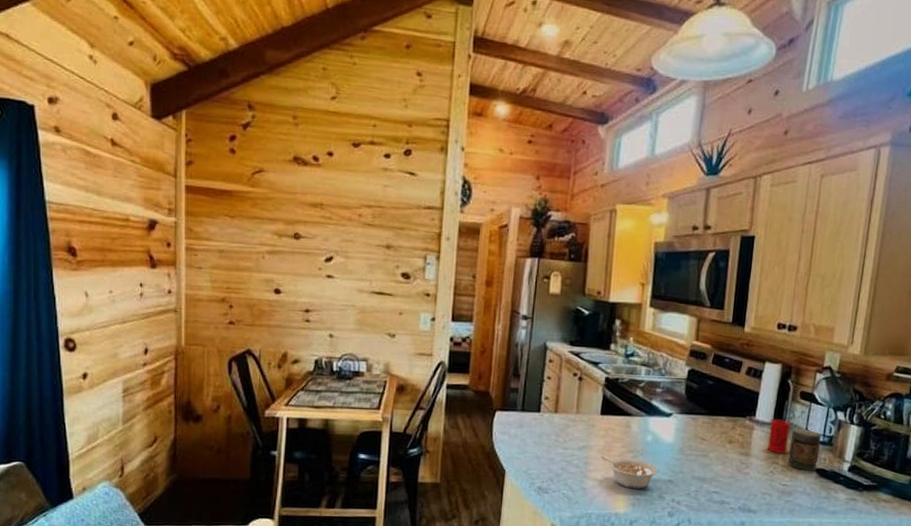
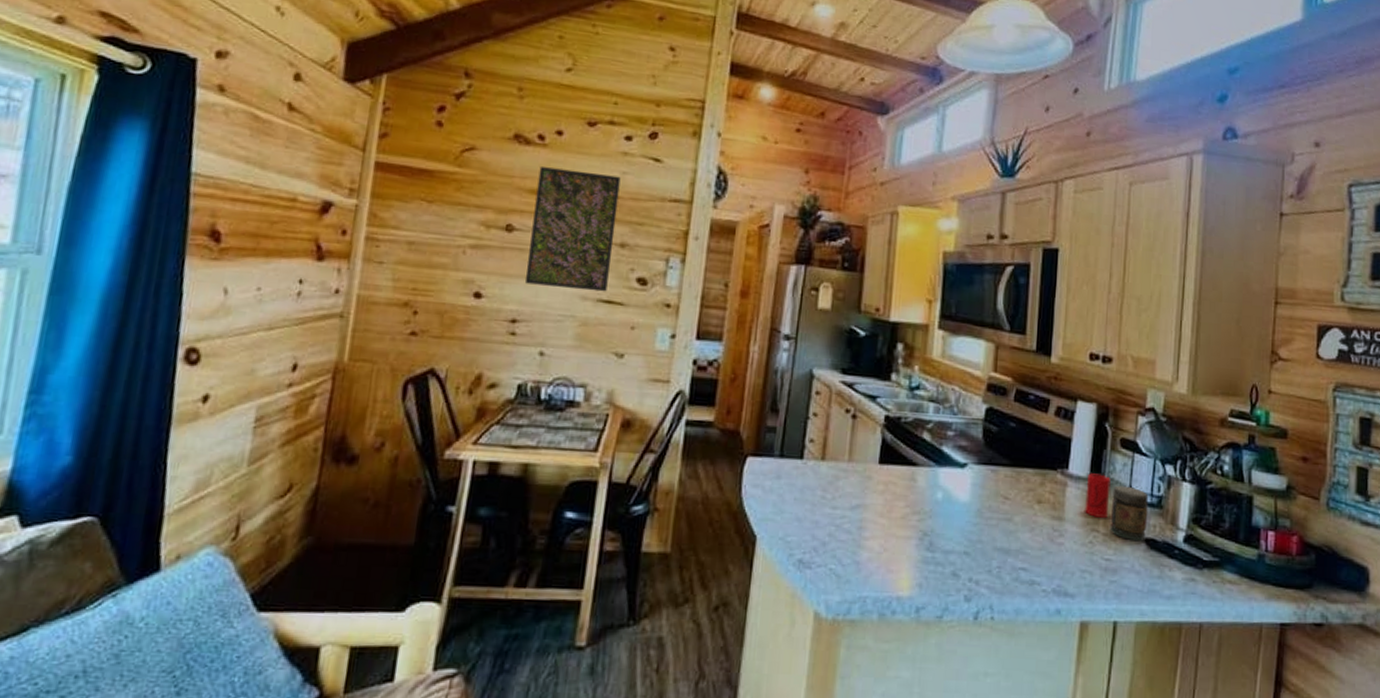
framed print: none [313,184,383,286] -> present [524,167,621,292]
legume: present [600,456,658,490] -> none [878,519,950,564]

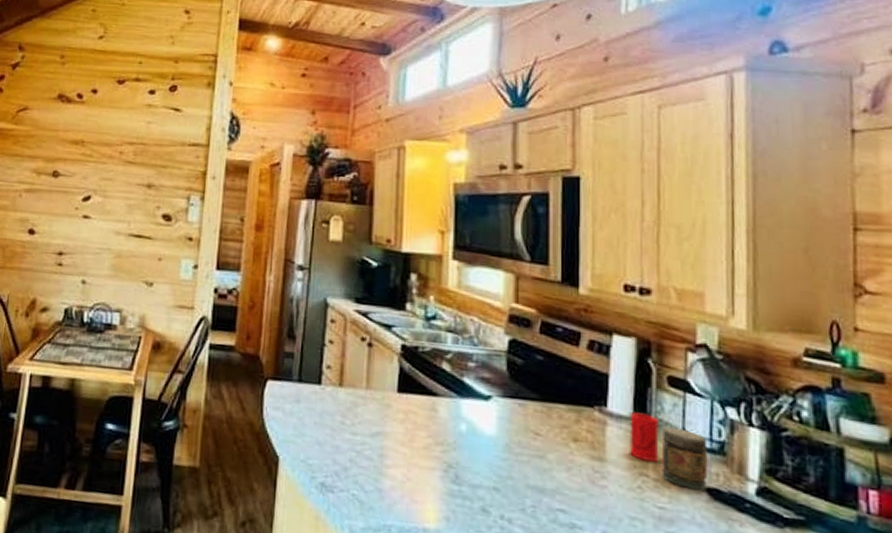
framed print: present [524,167,621,292] -> none [68,121,146,228]

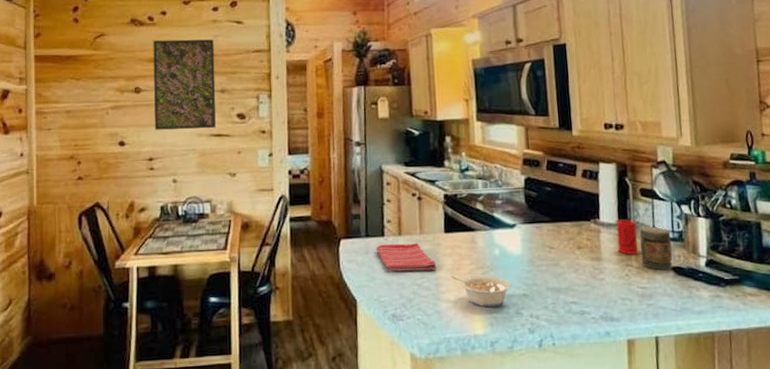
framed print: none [68,121,146,228] -> present [153,39,216,130]
dish towel: none [309,393,384,437] -> present [376,242,437,272]
legume: none [400,448,477,498] -> present [451,275,511,308]

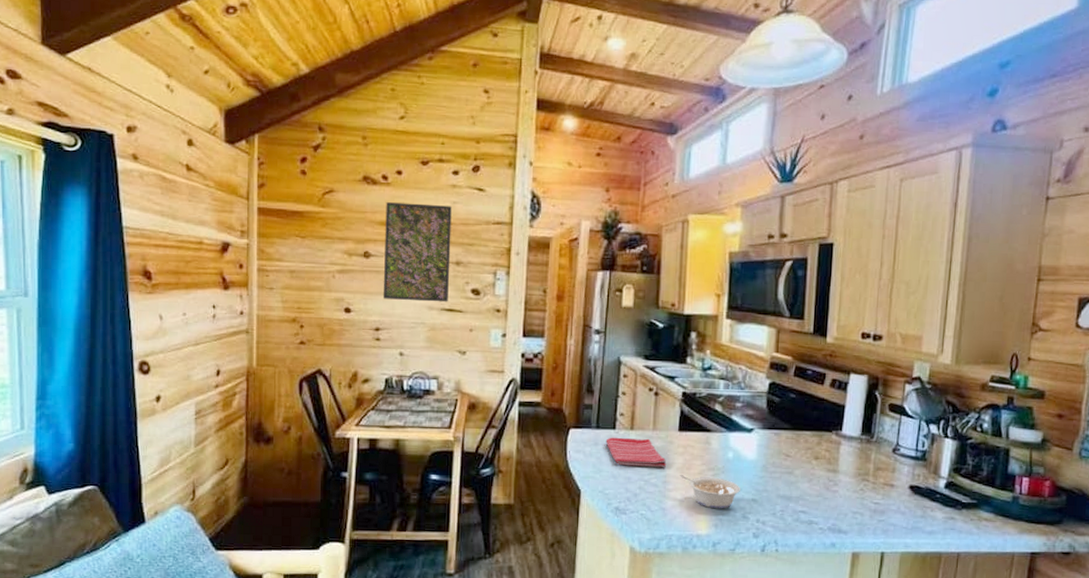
cup: present [616,219,638,255] -> none [855,433,880,471]
jar: present [639,226,673,271] -> none [878,443,914,488]

